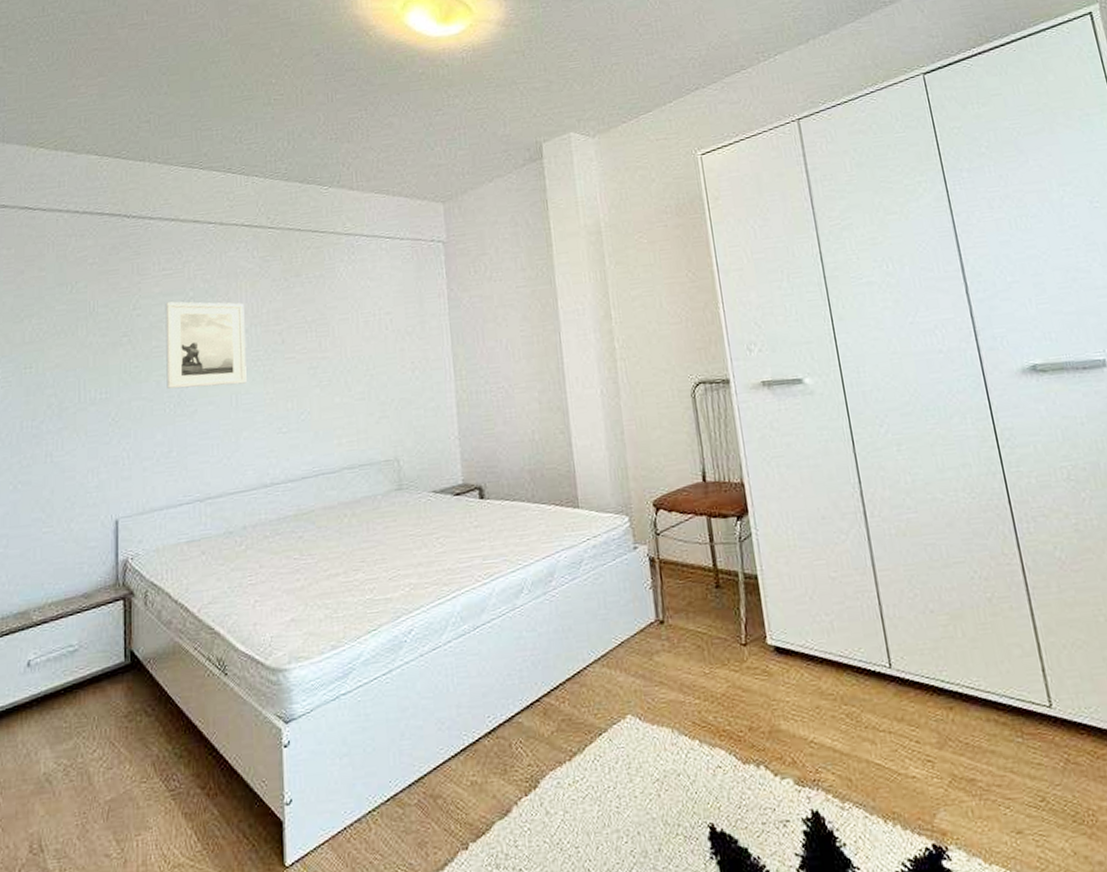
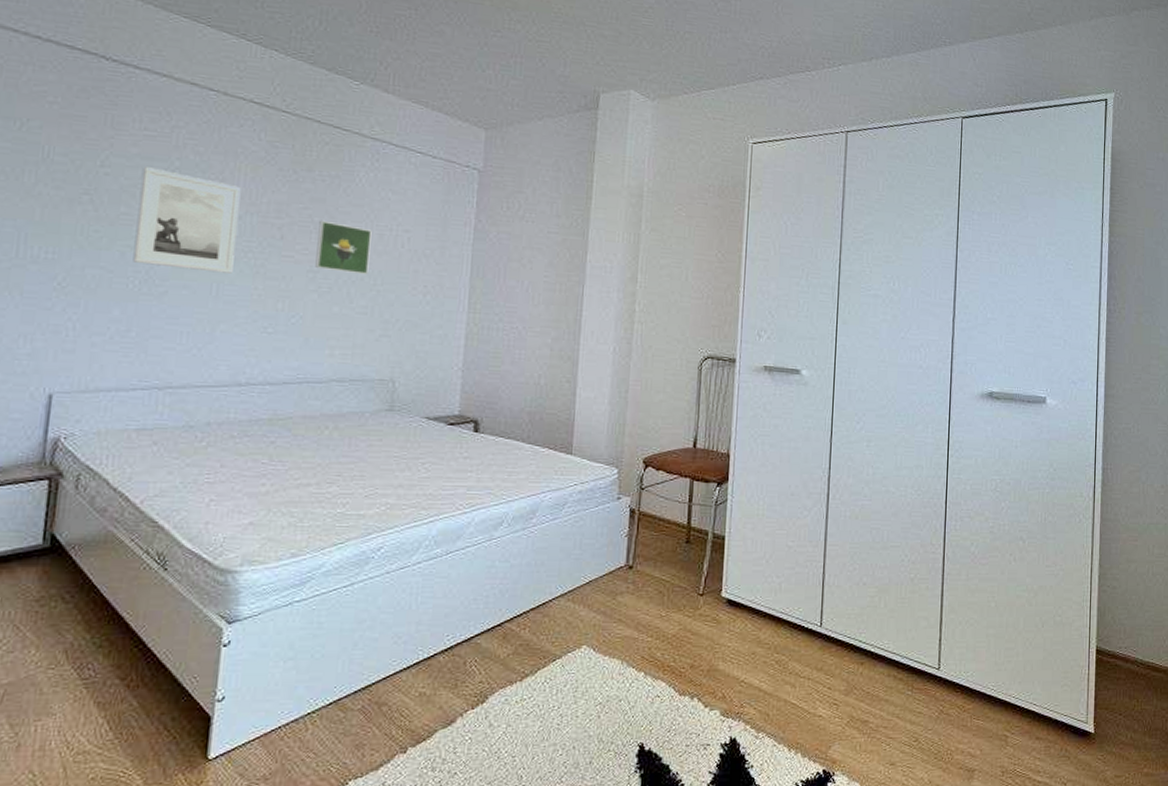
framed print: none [312,318,360,365] -> present [315,220,372,275]

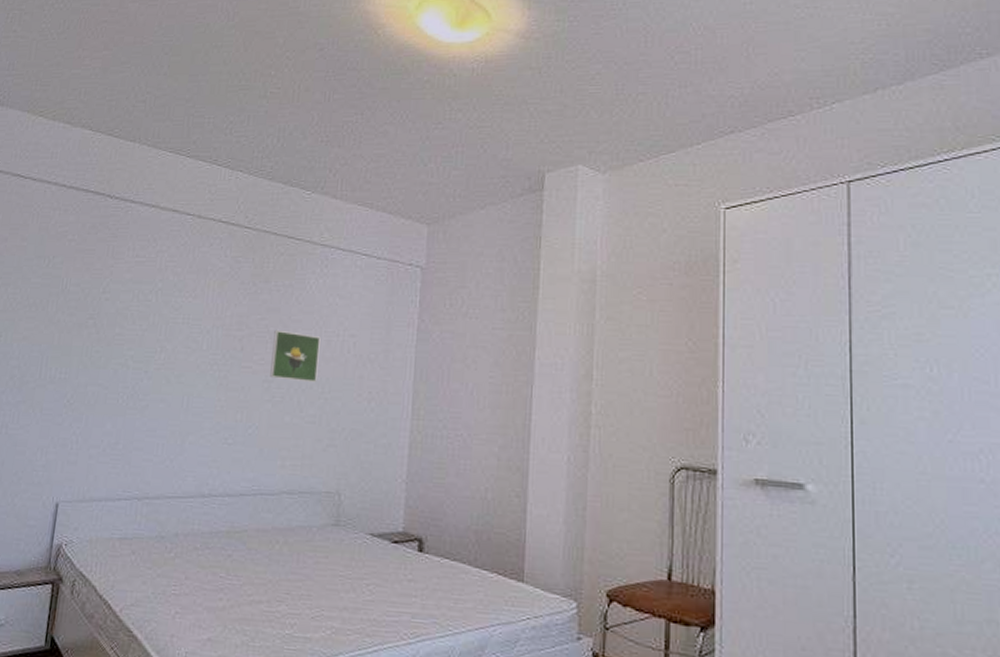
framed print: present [133,167,241,274] -> none [123,290,210,386]

